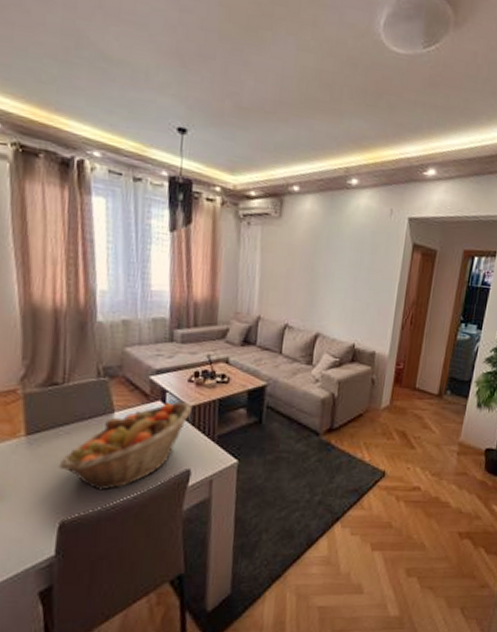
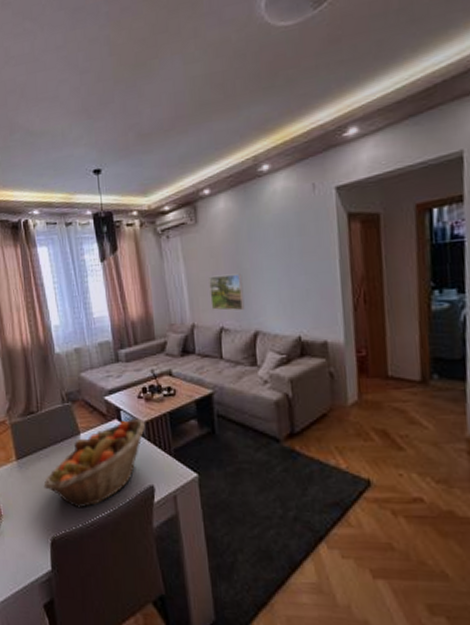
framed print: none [279,272,314,312] -> present [209,273,245,311]

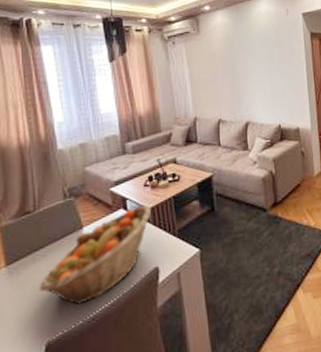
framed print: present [209,273,245,311] -> none [209,75,238,106]

